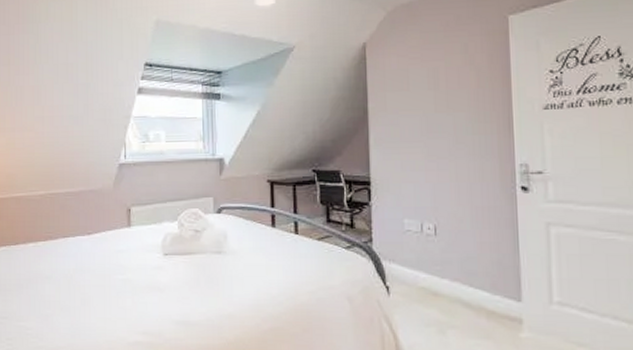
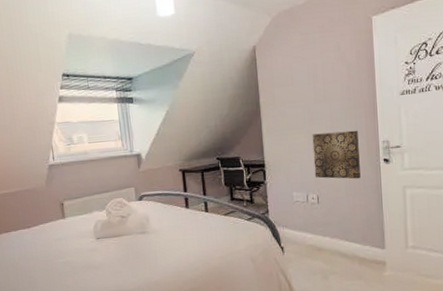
wall art: none [430,148,491,209] -> present [312,130,361,179]

